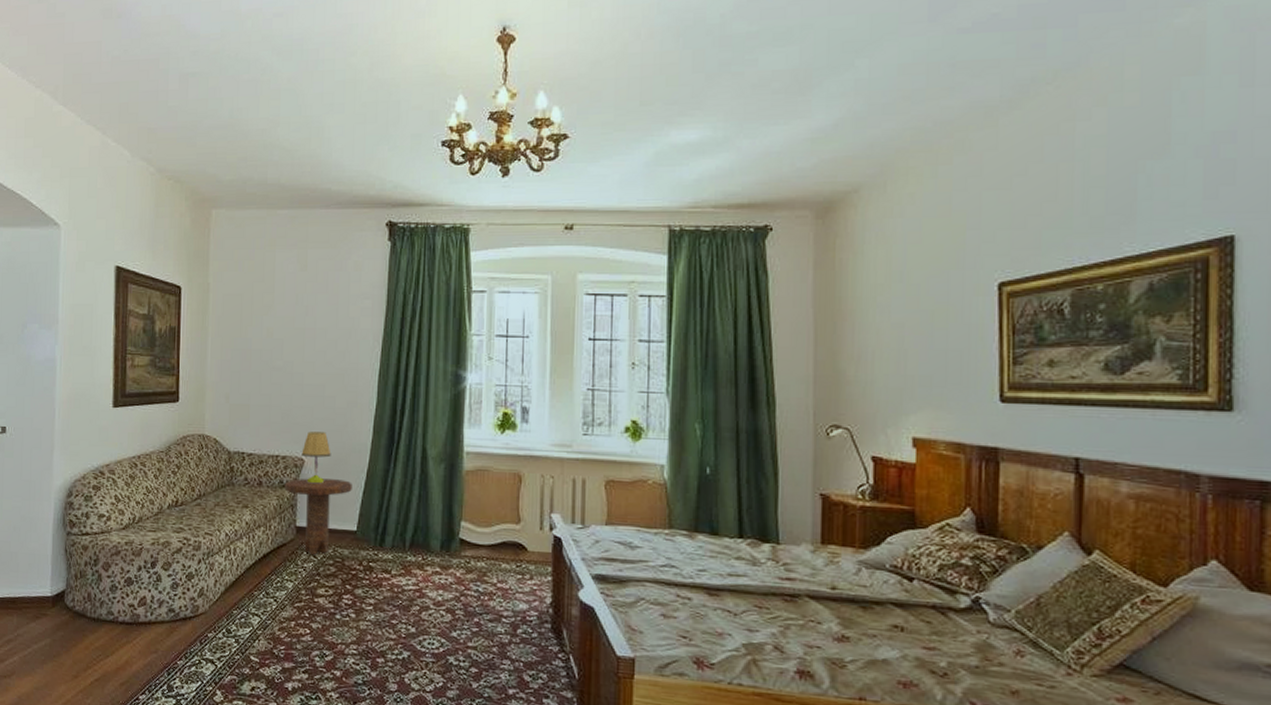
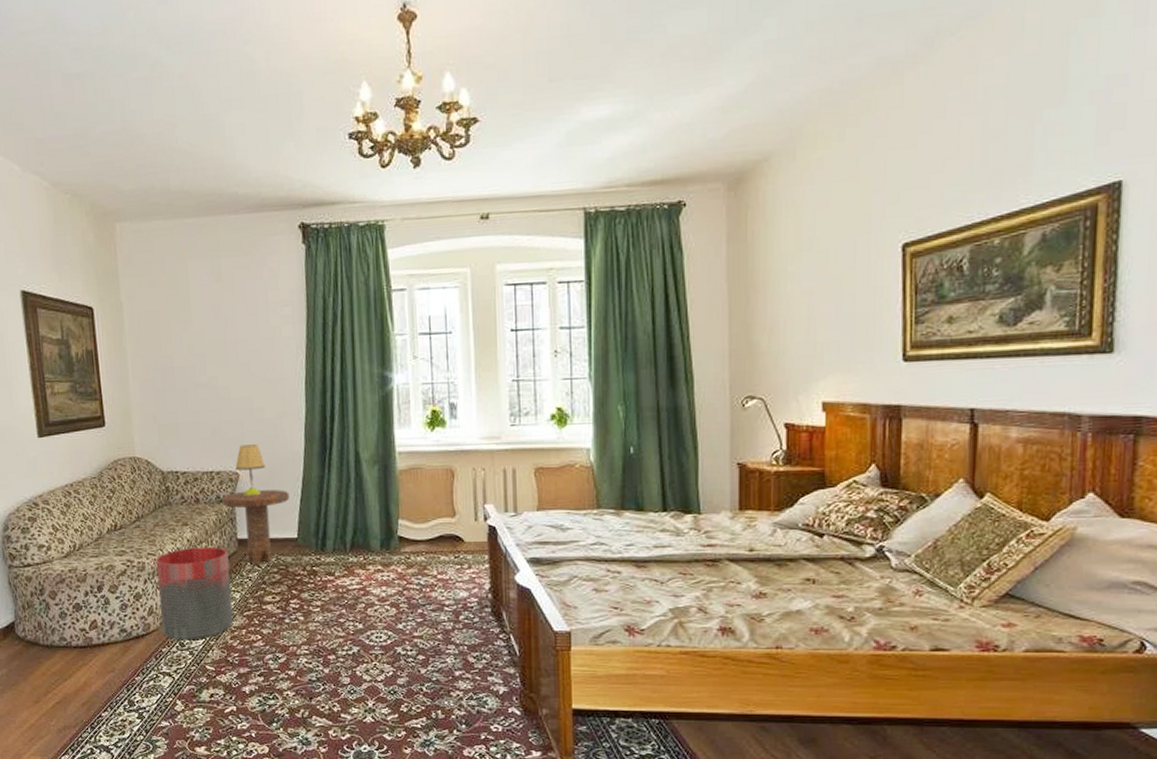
trash can: none [210,530,285,627] -> present [155,546,233,639]

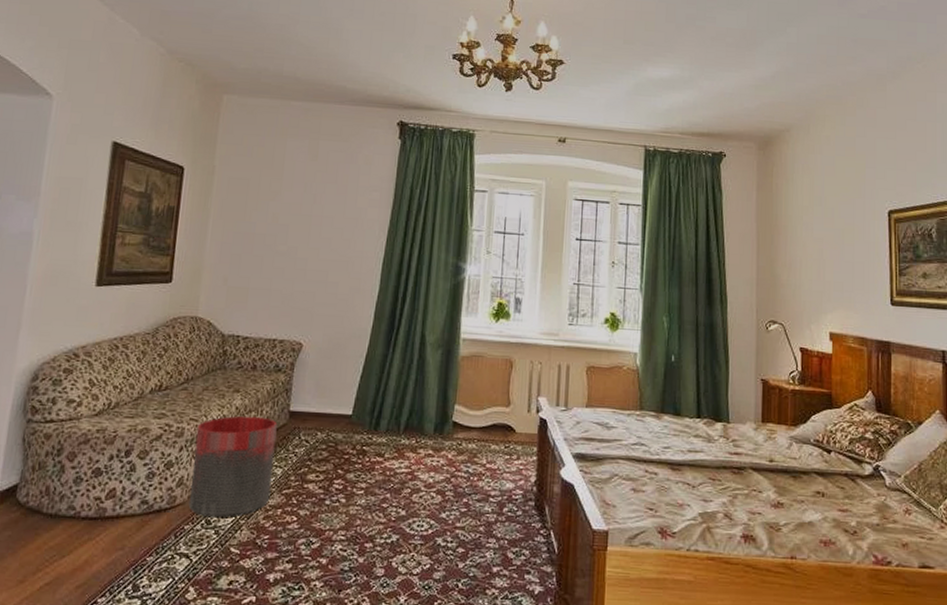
side table: present [221,490,289,564] -> none [280,362,350,439]
table lamp: present [235,444,265,496] -> none [300,316,331,368]

